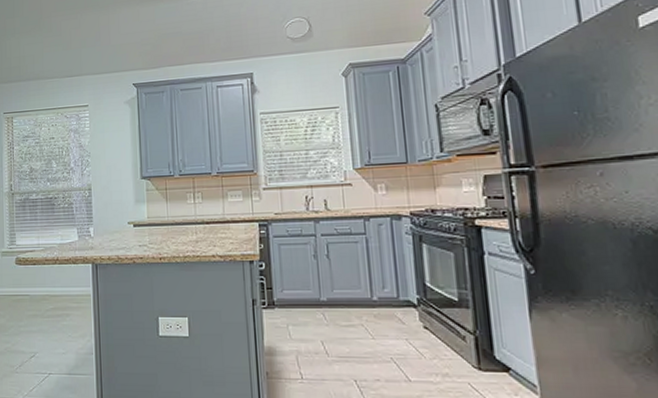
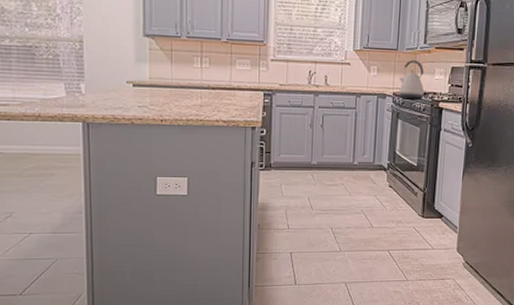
kettle: none [415,171,452,219] -> present [399,59,424,100]

